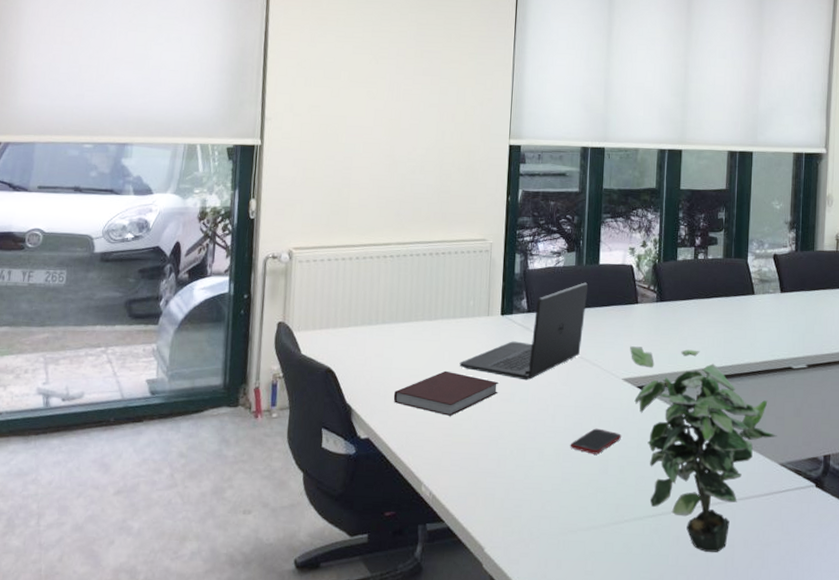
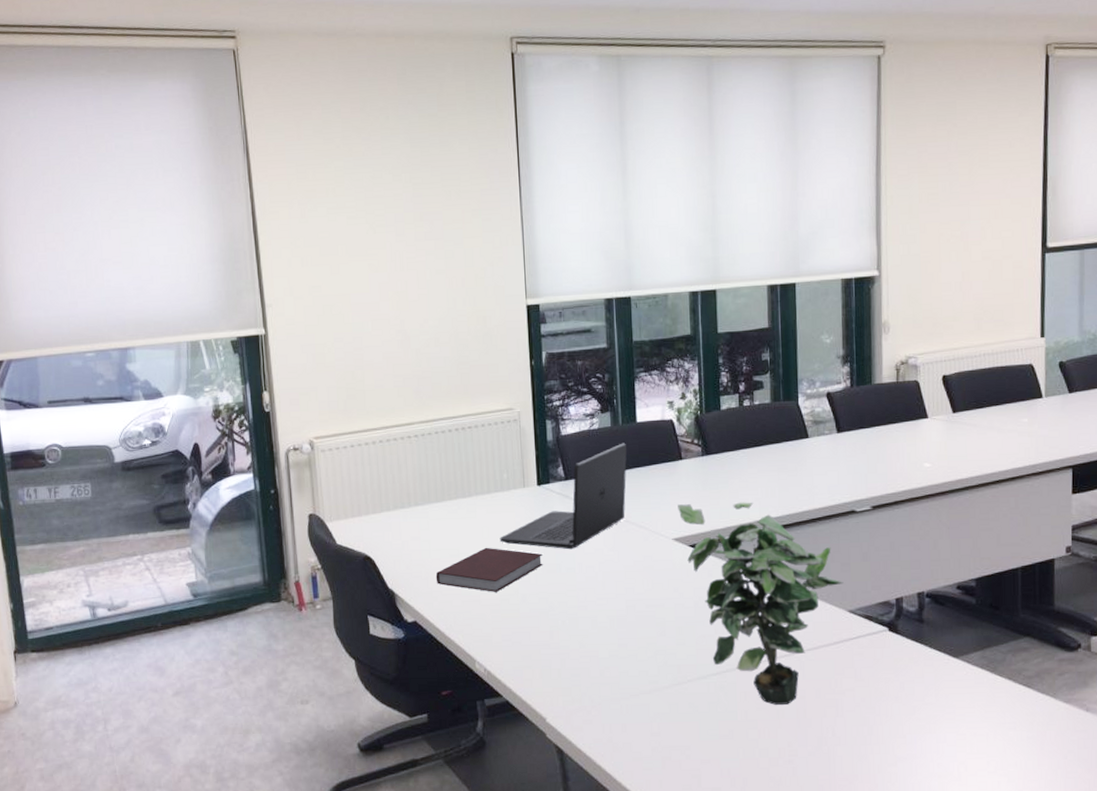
cell phone: present [570,428,621,455] -> none [623,591,677,618]

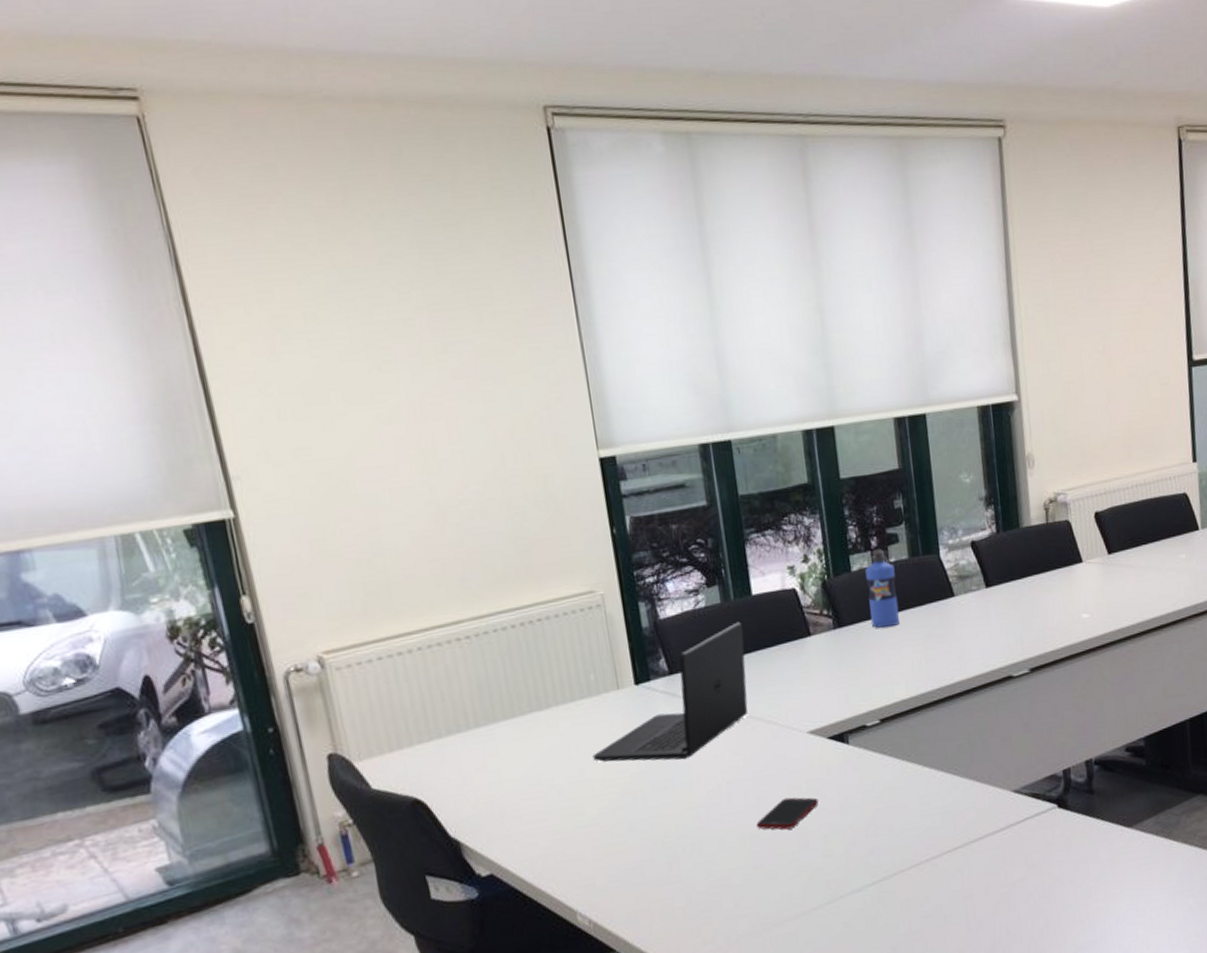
notebook: present [435,547,543,592] -> none [513,768,651,825]
cell phone: none [623,591,677,618] -> present [756,797,819,830]
potted plant: present [678,502,844,705] -> none [810,678,1006,910]
water bottle: none [733,392,759,458] -> present [865,548,900,628]

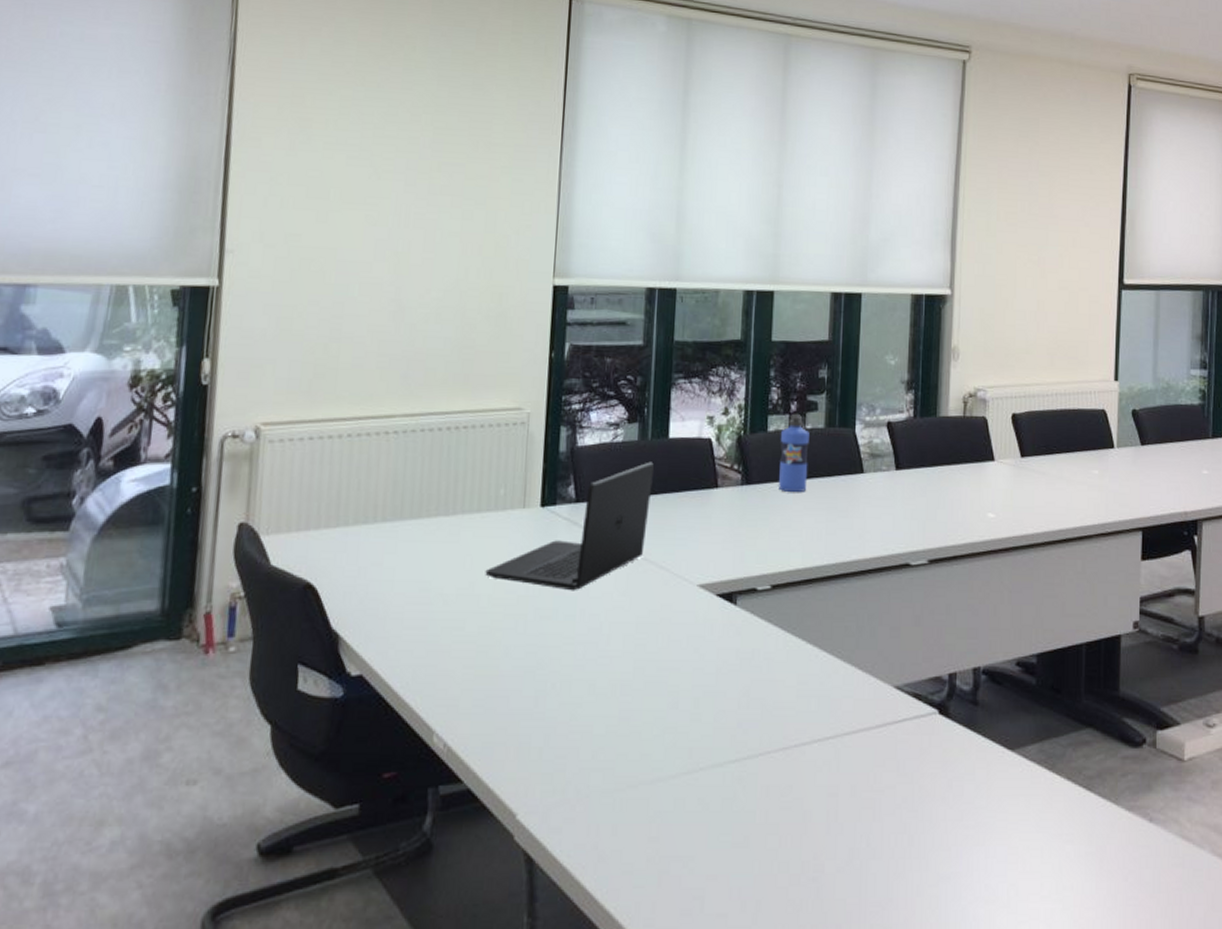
cell phone: present [756,797,819,830] -> none [630,650,696,684]

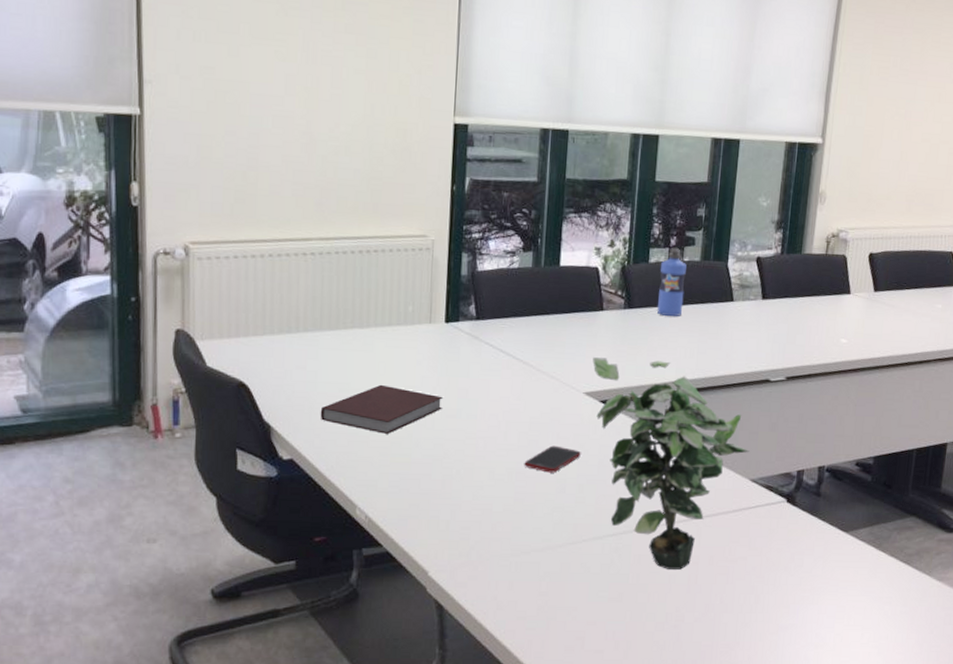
notebook: none [396,581,537,641] -> present [320,384,443,434]
laptop: present [485,461,655,591] -> none [397,286,547,395]
cell phone: none [630,650,696,684] -> present [524,445,581,473]
potted plant: none [707,543,892,804] -> present [593,357,750,570]

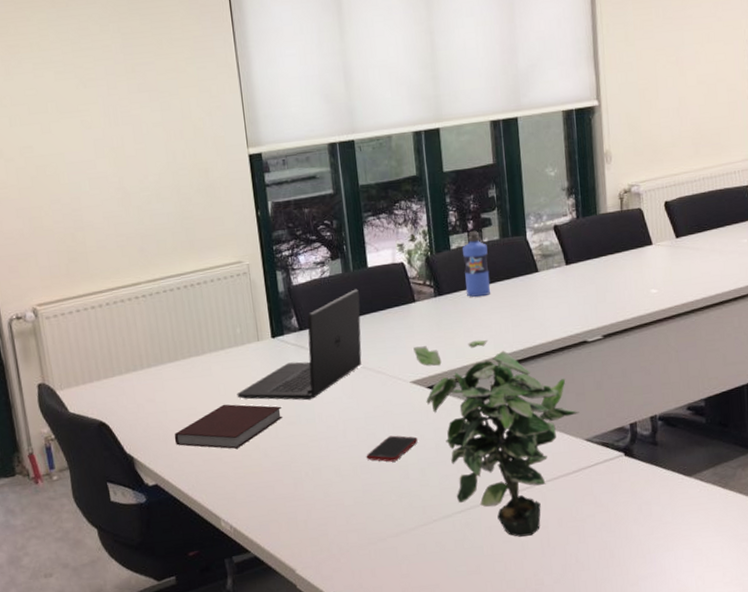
laptop: none [397,286,547,395] -> present [237,289,362,401]

